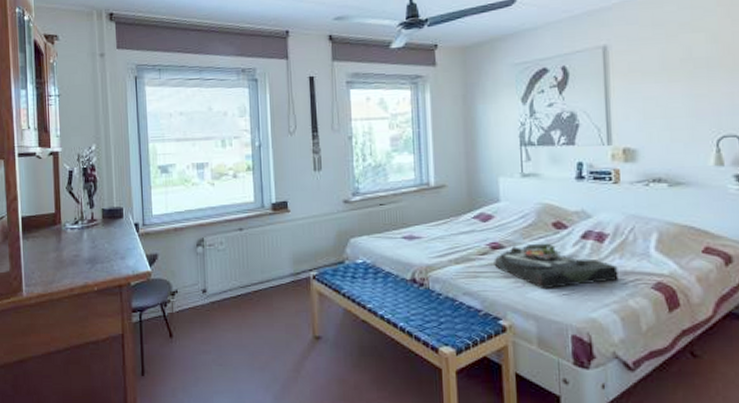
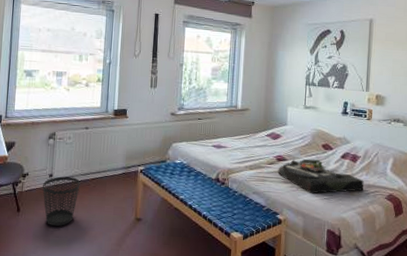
wastebasket: none [196,291,241,353] -> present [42,176,80,227]

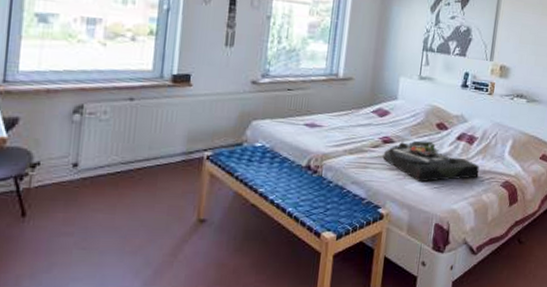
wastebasket: present [42,176,80,227] -> none [62,166,120,235]

